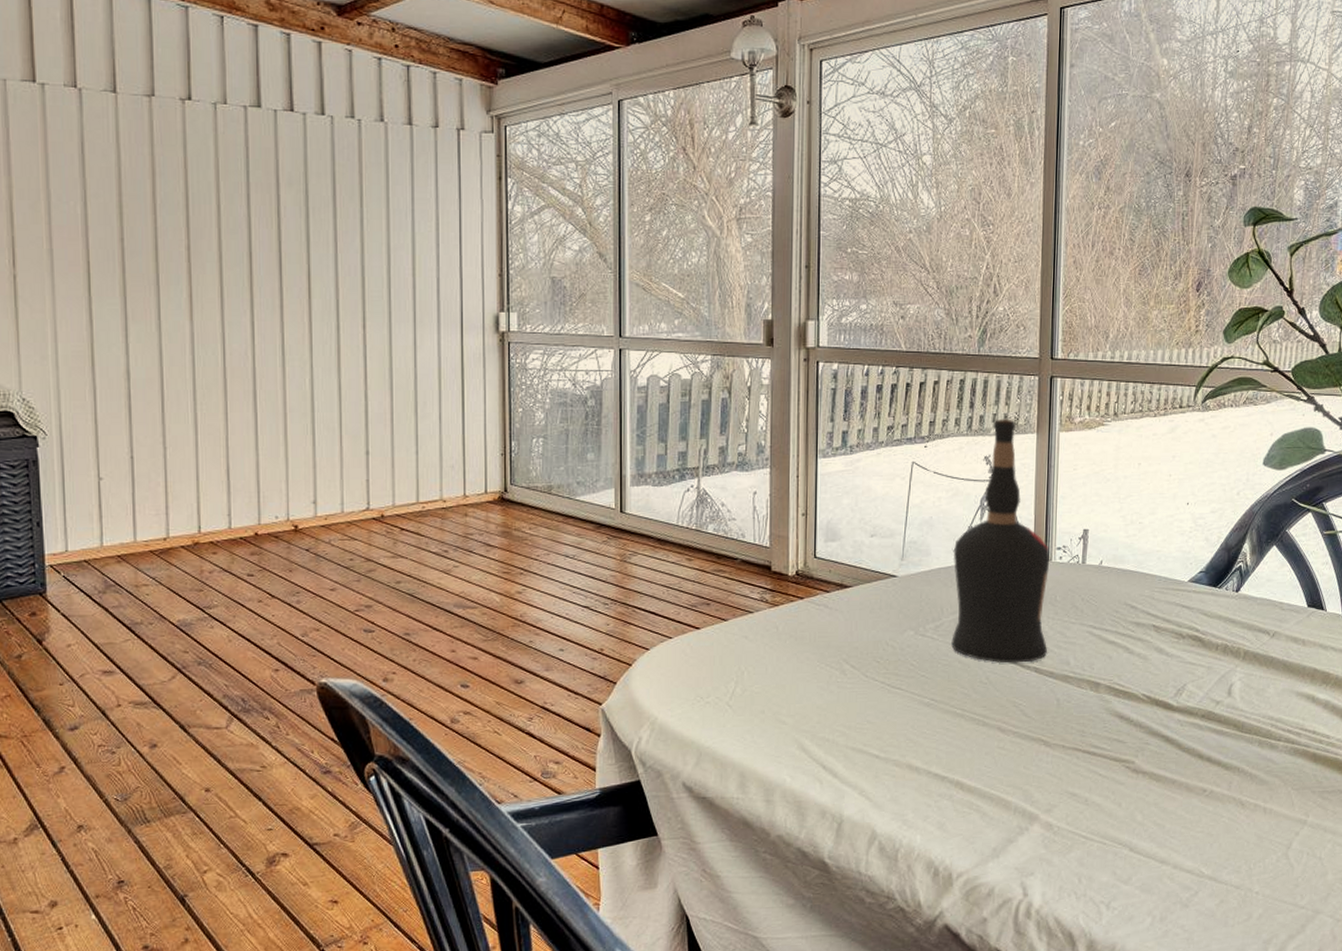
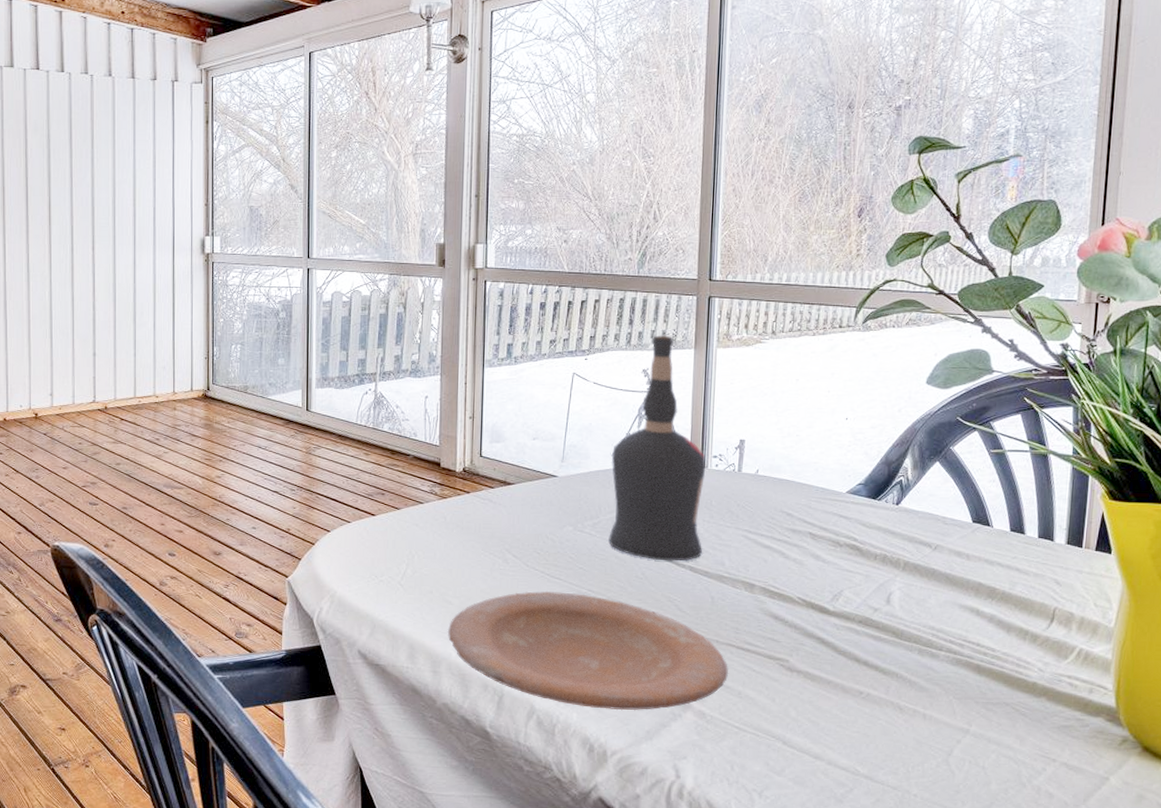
plate: none [781,702,1076,829] -> present [447,590,729,711]

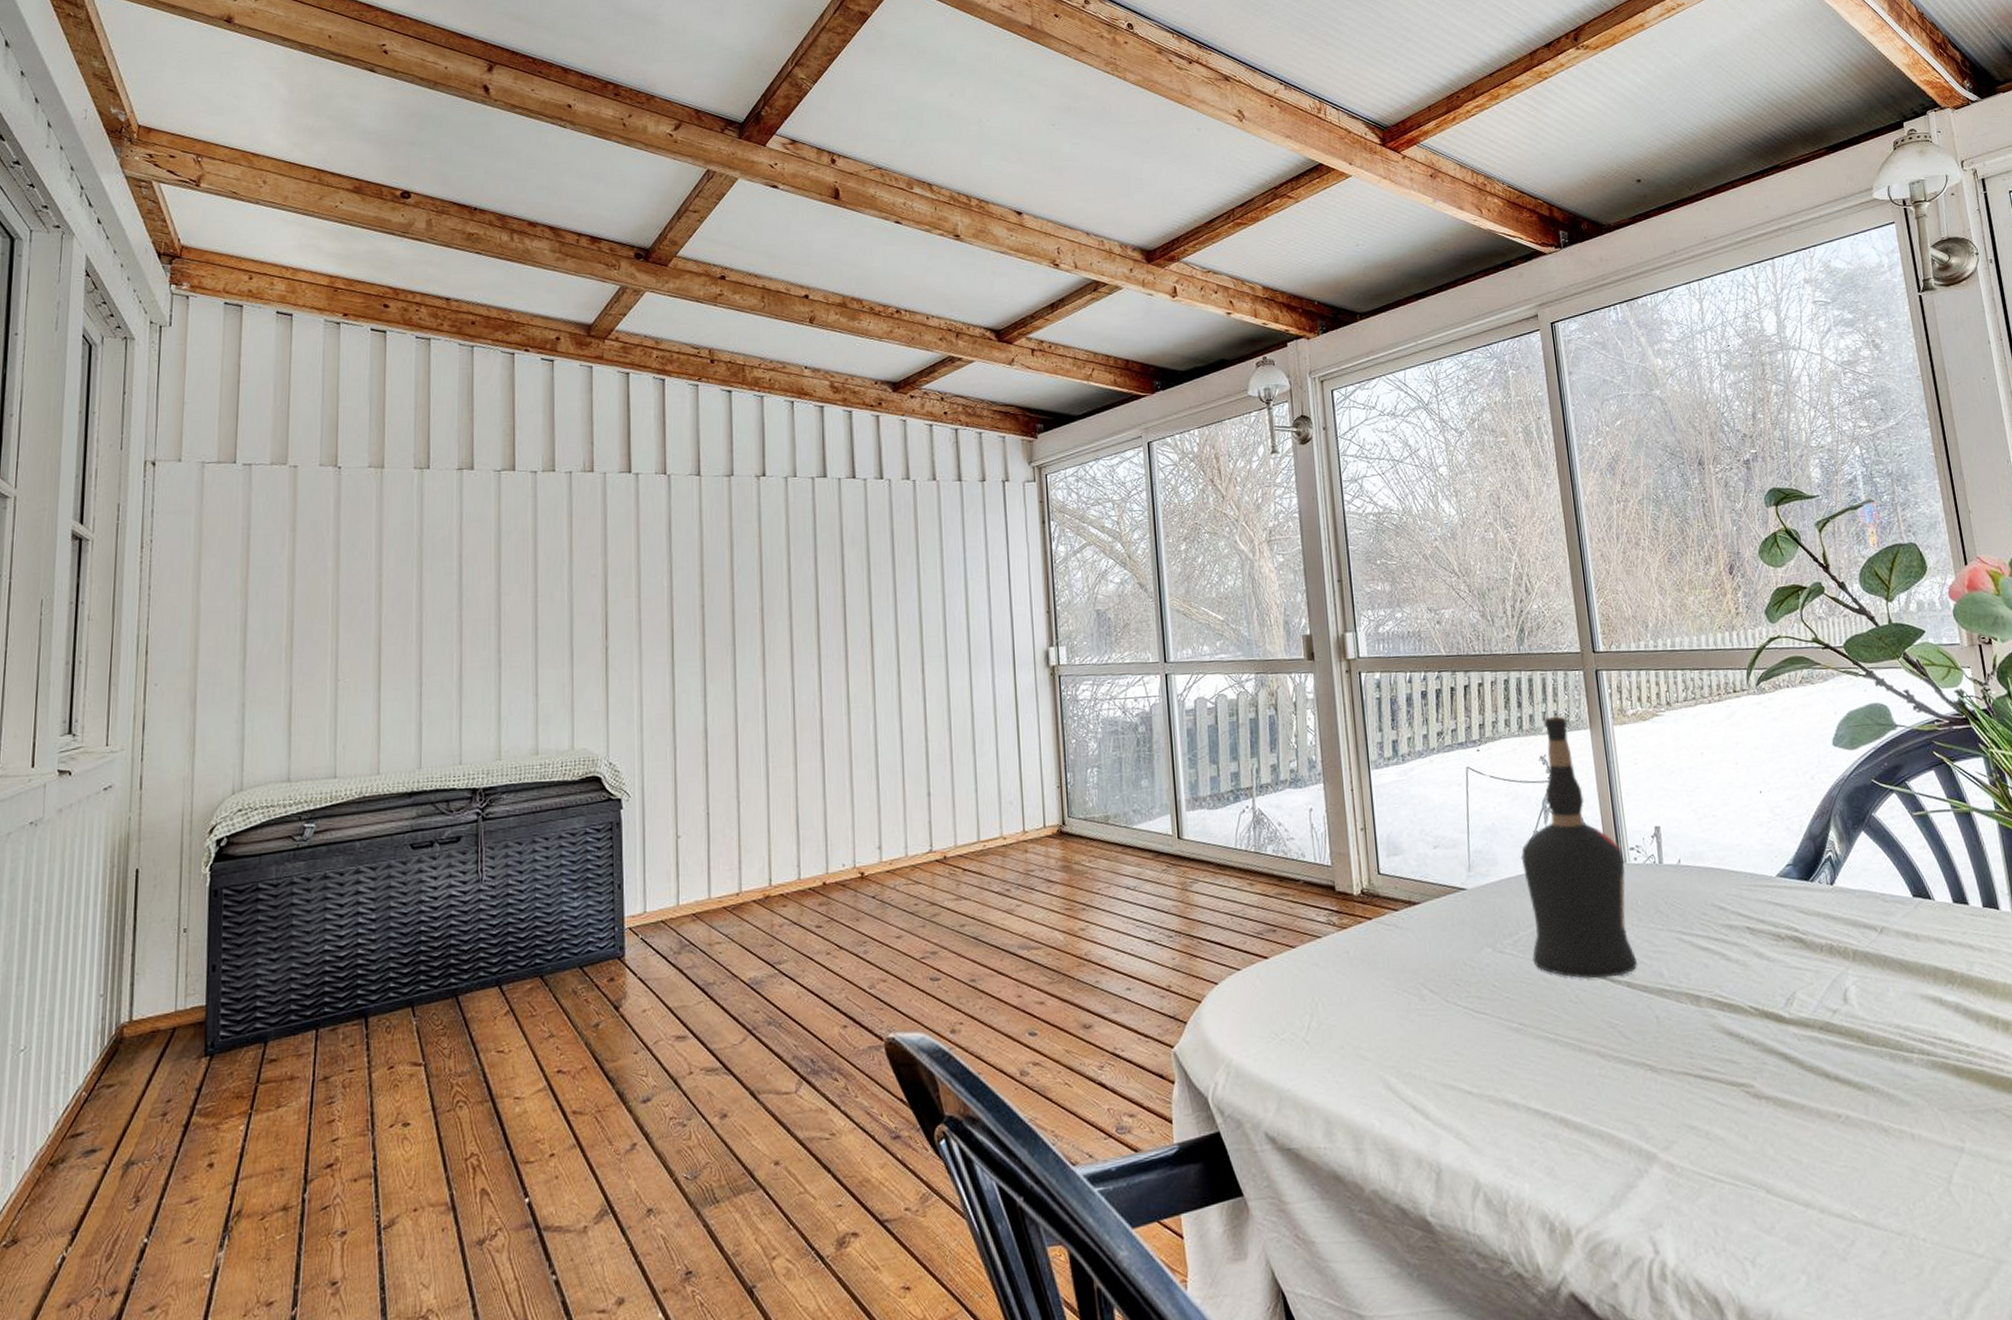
plate: present [447,590,729,711] -> none [1366,1029,1692,1175]

